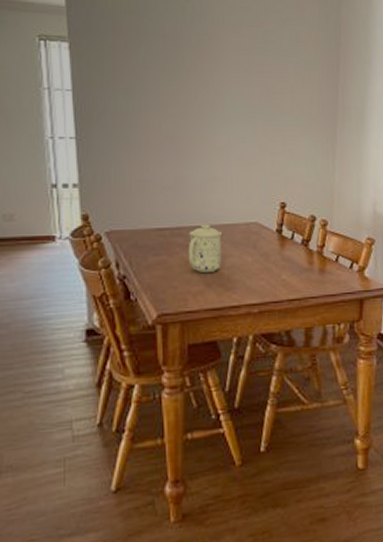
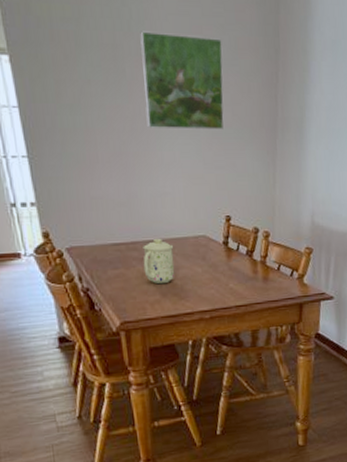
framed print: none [201,24,284,116] -> present [140,31,225,129]

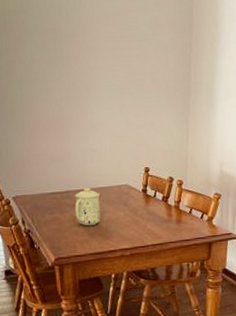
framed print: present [140,31,225,129] -> none [75,16,145,97]

